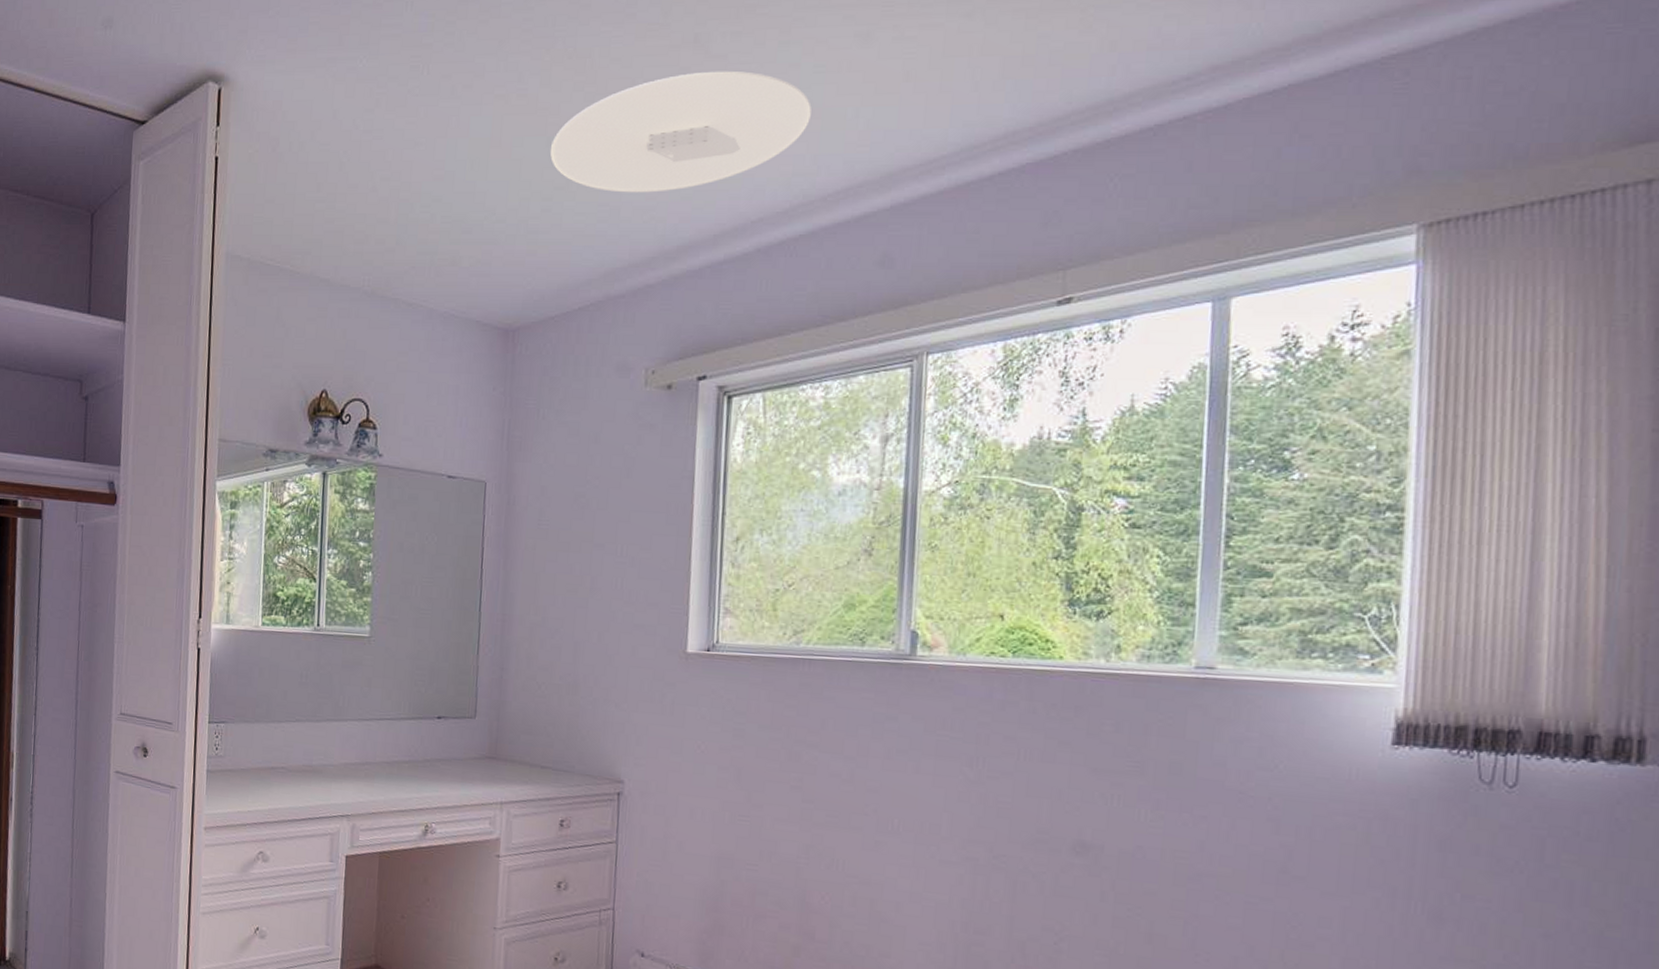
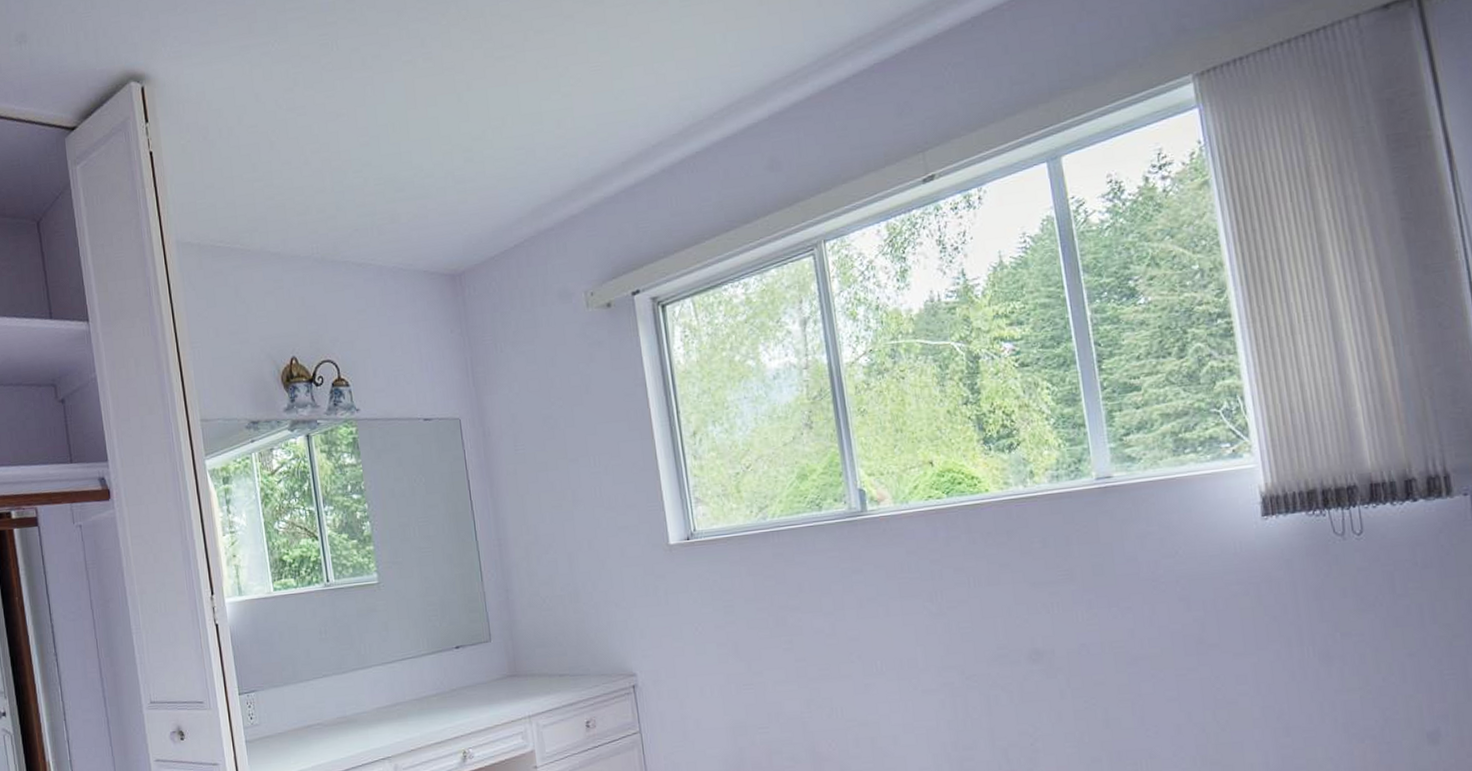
ceiling light: present [549,71,812,193] -> none [462,13,686,136]

